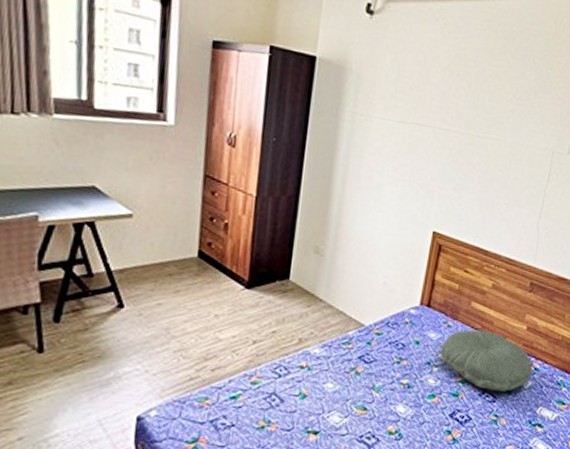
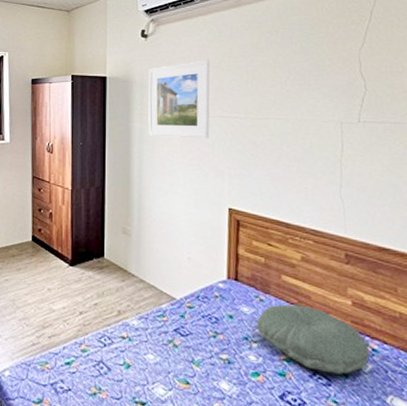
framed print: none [359,55,440,152] -> present [148,60,210,139]

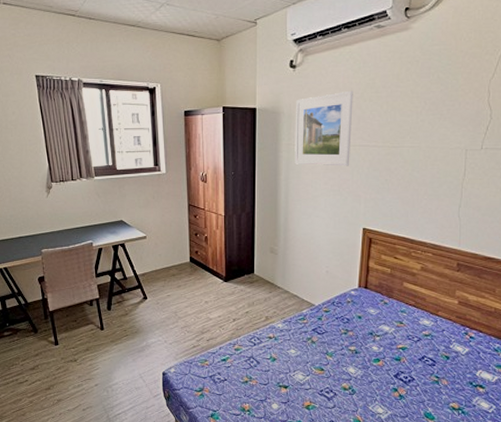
pillow: present [256,304,370,375] -> none [380,305,467,357]

